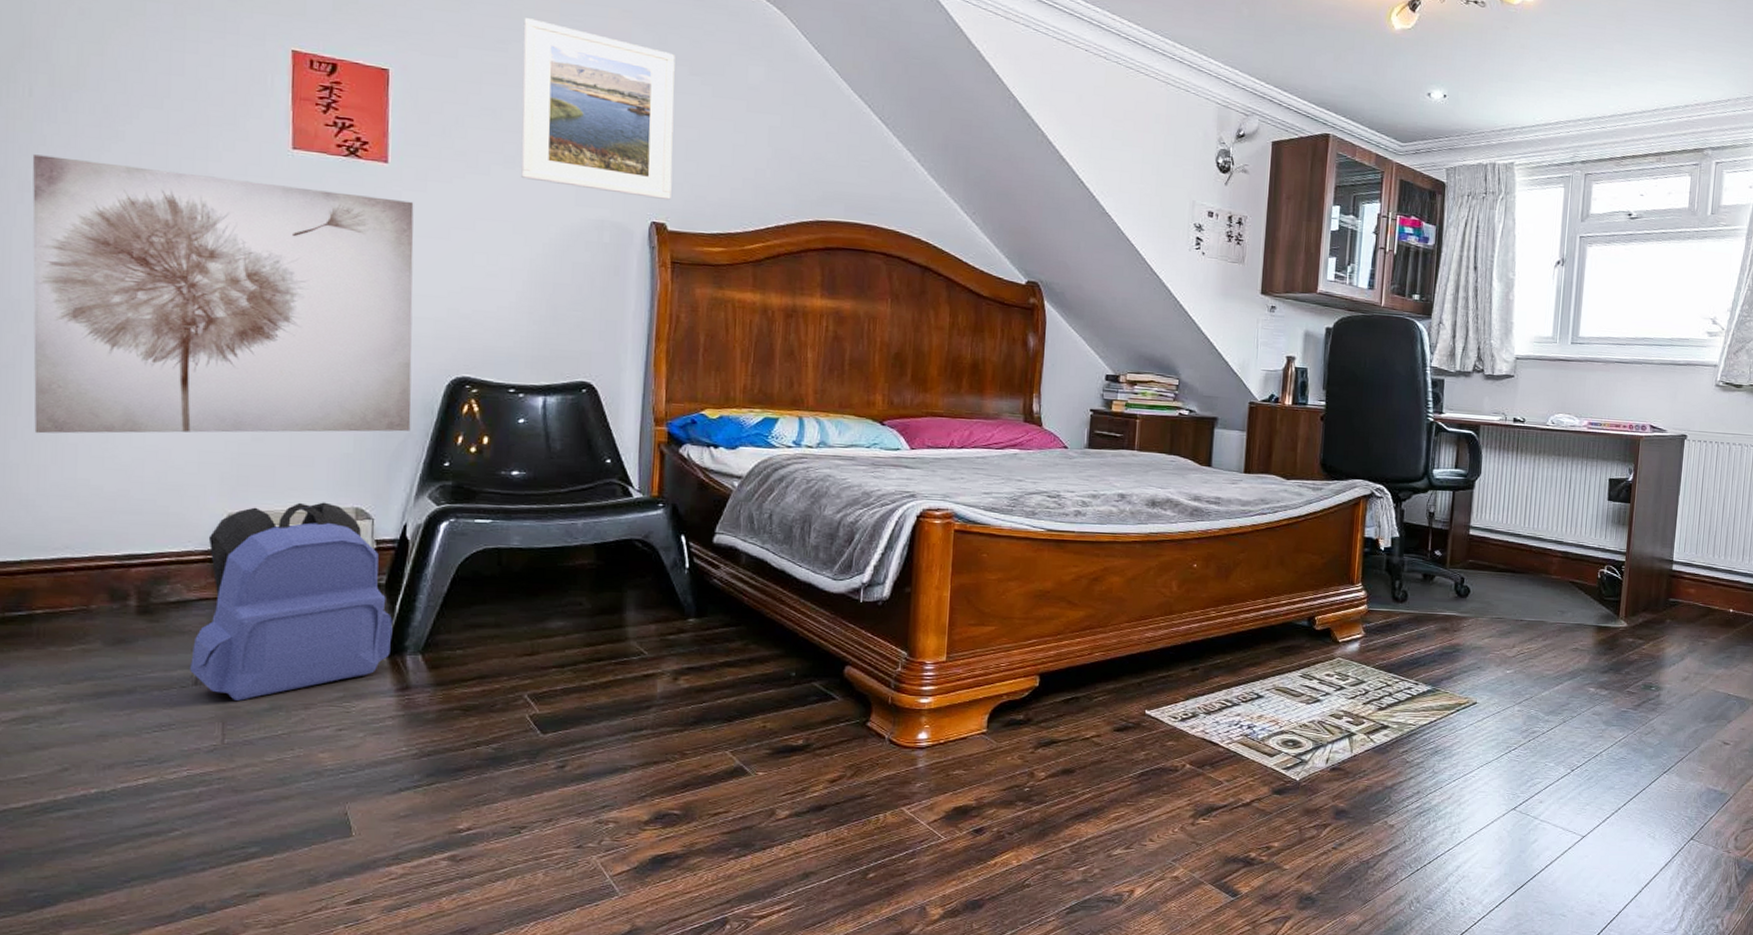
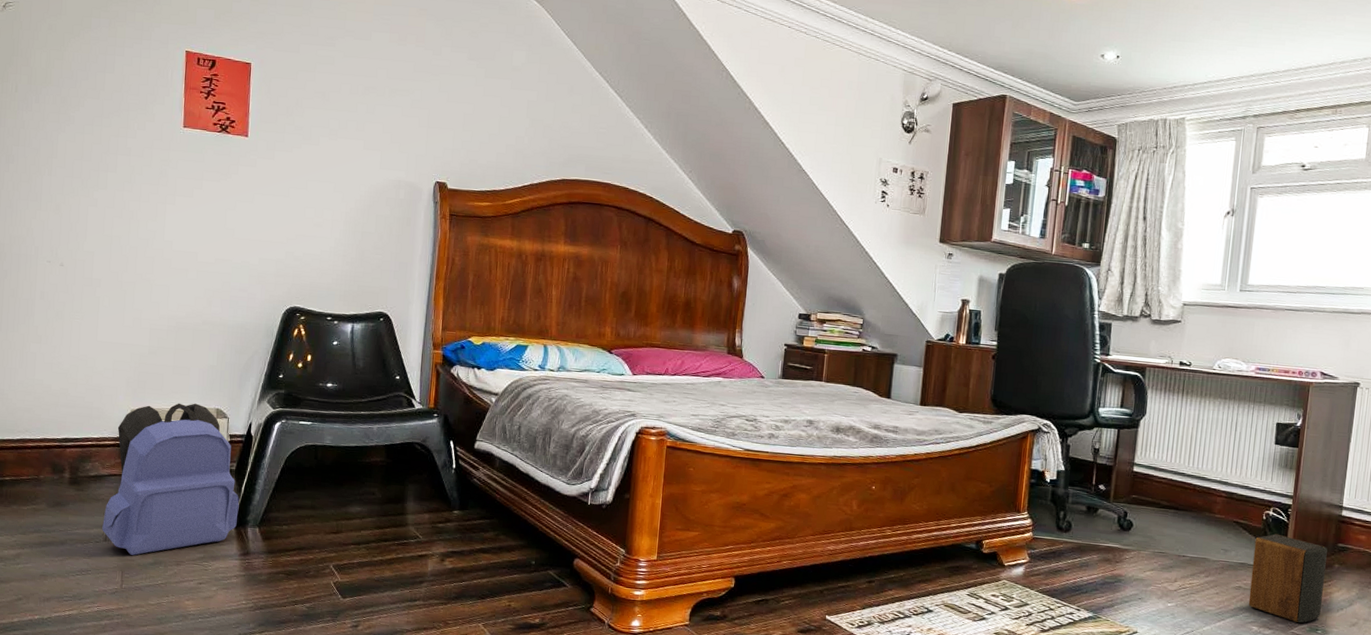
wall art: present [32,154,414,434] -> none [9,135,265,350]
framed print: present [520,18,675,200] -> none [341,18,458,163]
speaker: none [1585,592,1660,682] -> present [1248,534,1328,624]

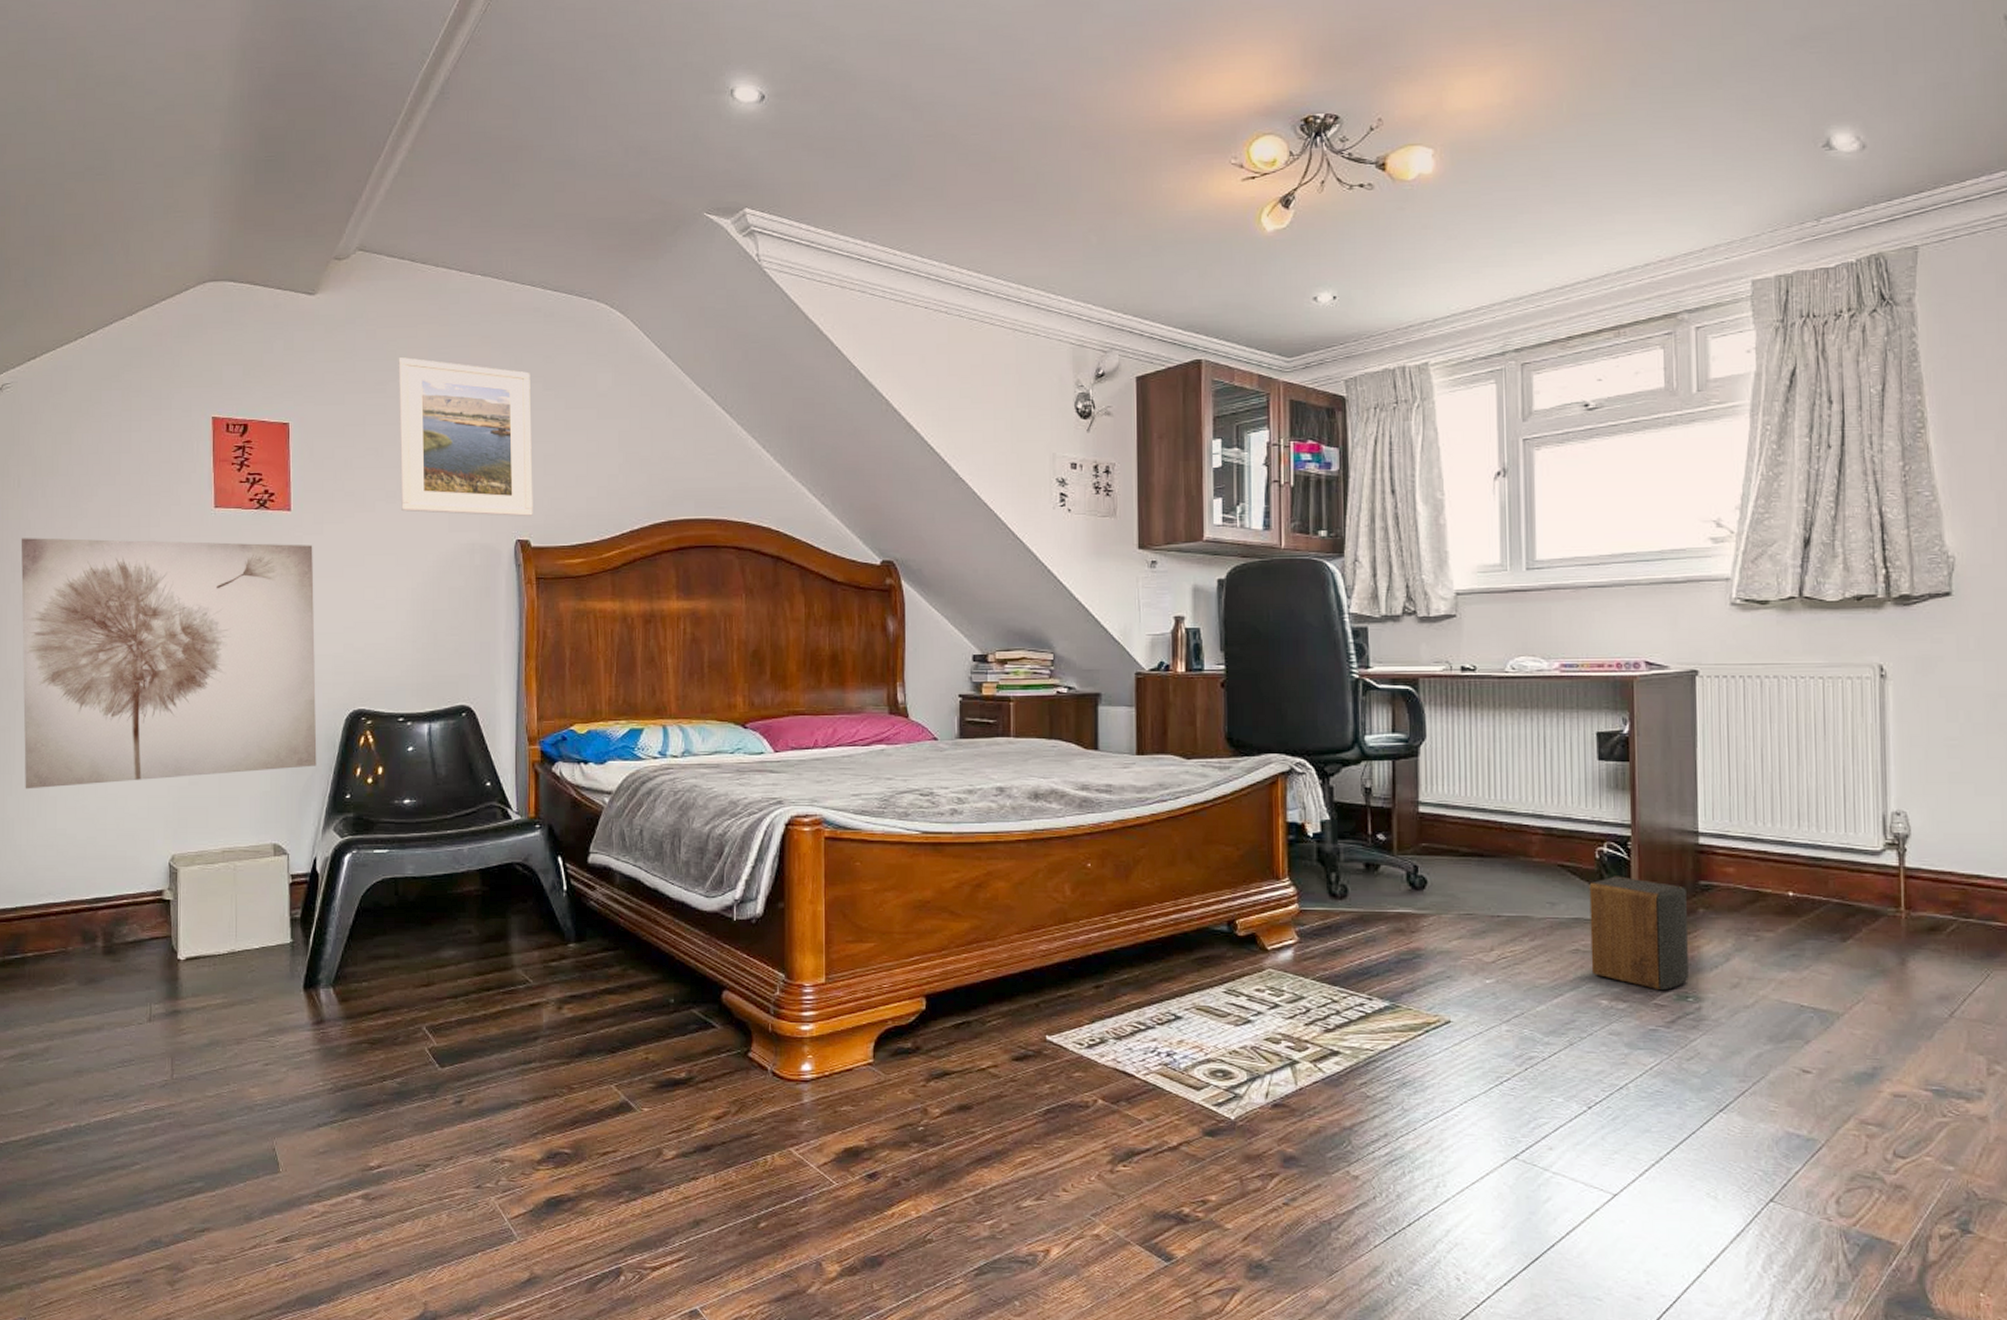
wall art: none [9,135,265,350] -> present [21,538,317,789]
backpack: present [102,403,240,556] -> none [145,840,308,1036]
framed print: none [341,18,458,163] -> present [398,357,533,516]

